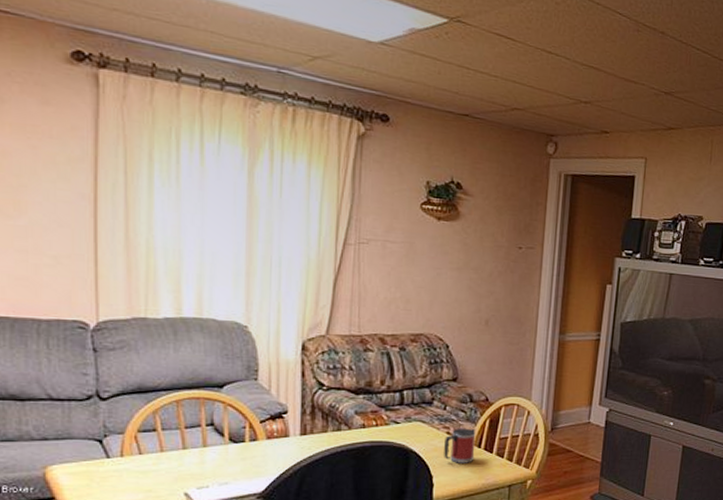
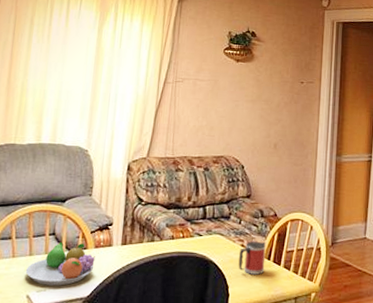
fruit bowl: none [179,434,268,481] -> present [25,242,95,286]

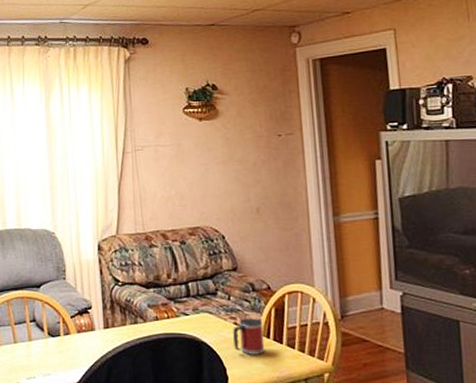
fruit bowl: present [25,242,95,286] -> none [12,329,80,373]

